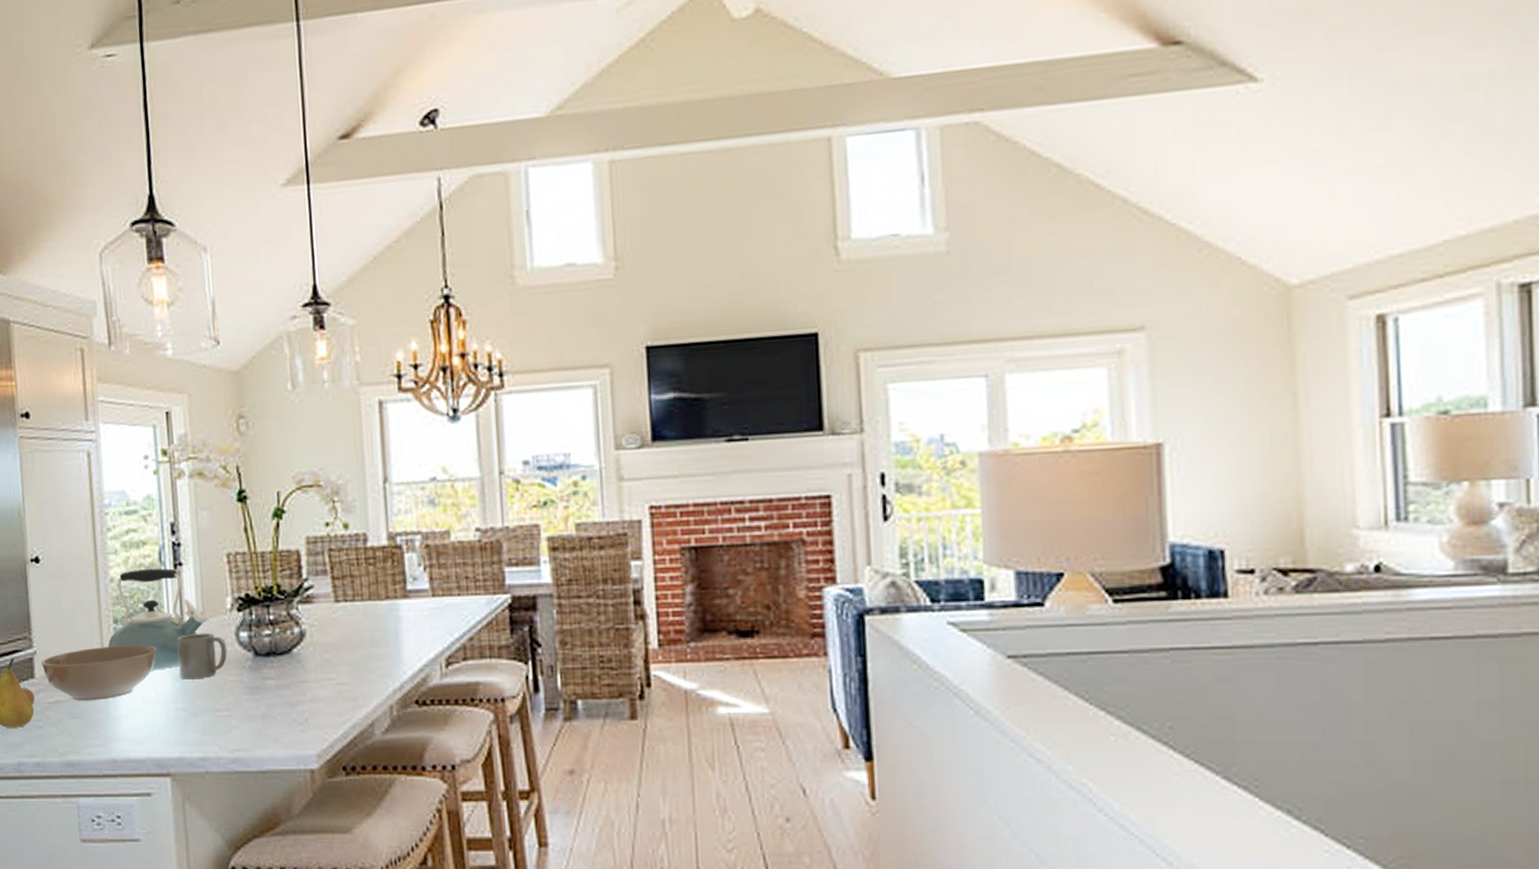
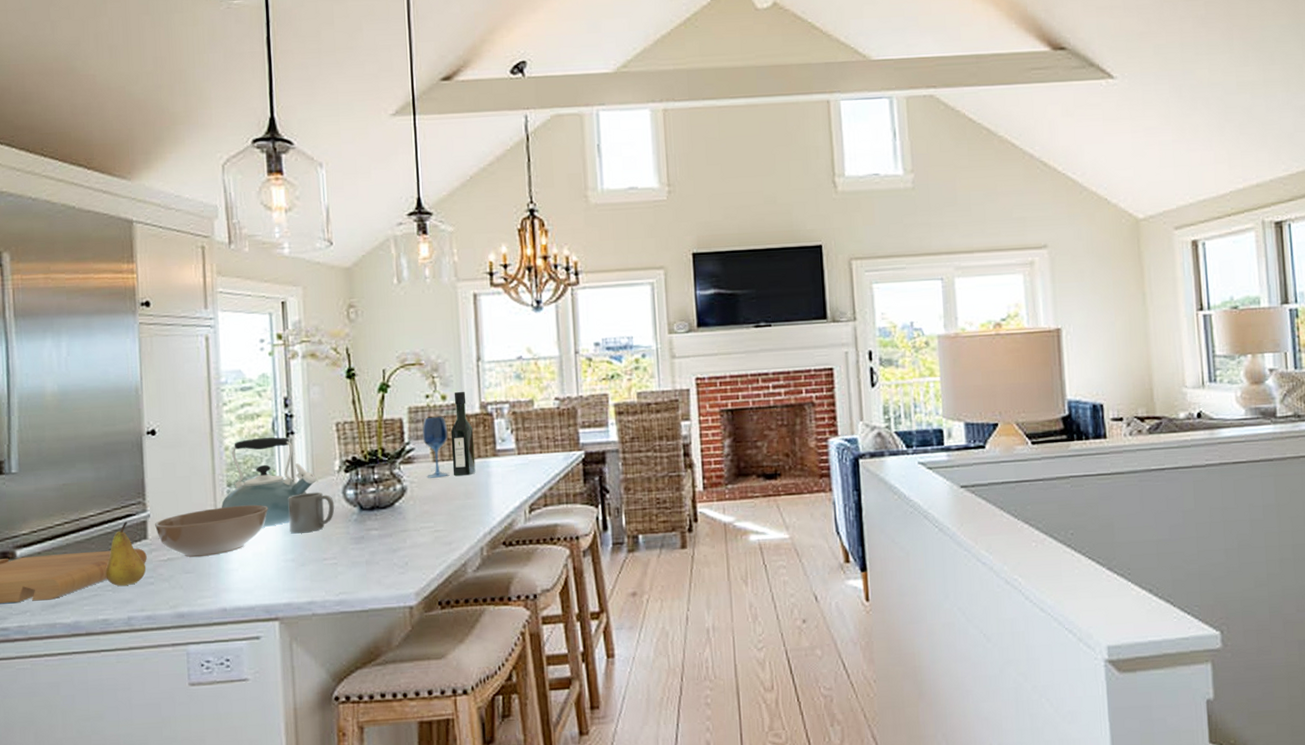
wineglass: none [322,548,352,621] -> present [422,416,449,478]
bottle: none [354,518,383,620] -> present [450,391,476,477]

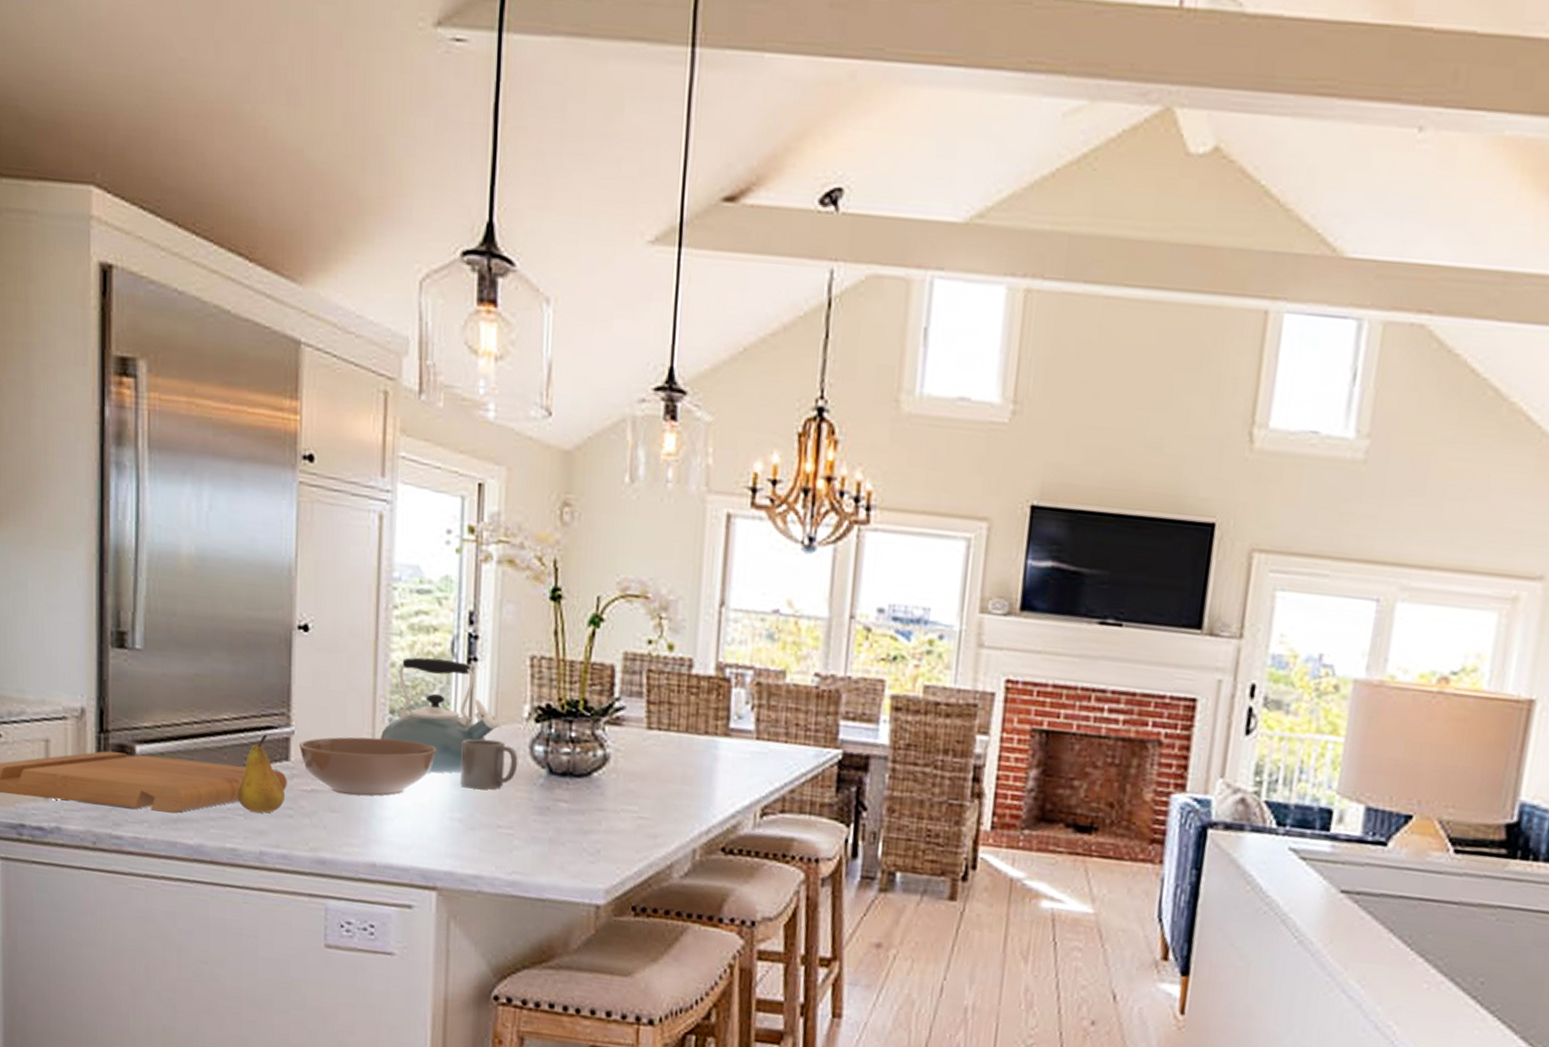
wineglass: present [422,416,449,478] -> none [637,669,671,751]
bottle: present [450,391,476,477] -> none [670,642,704,755]

